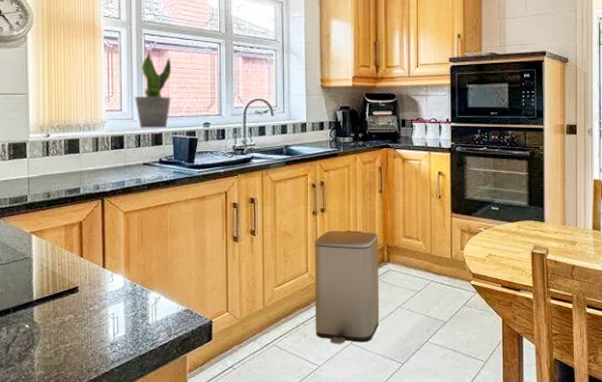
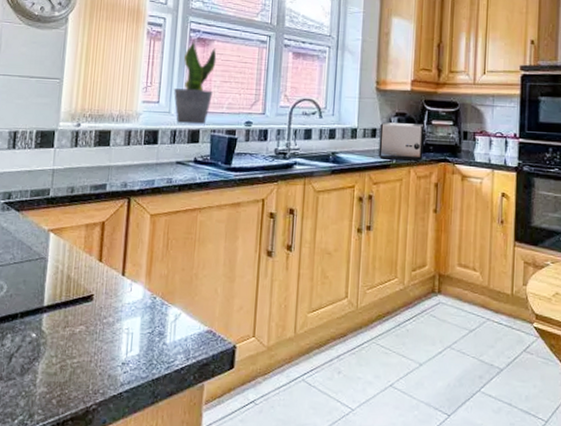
pedal bin: present [314,230,380,344] -> none [351,252,430,386]
toaster: none [327,116,369,149] -> present [378,122,427,161]

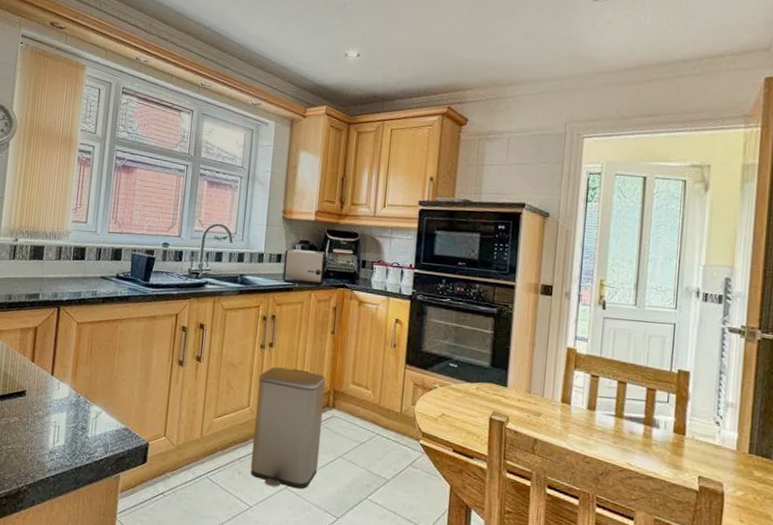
potted plant: present [173,41,217,125] -> none [99,168,139,245]
pedal bin: none [351,252,430,386] -> present [250,367,326,489]

